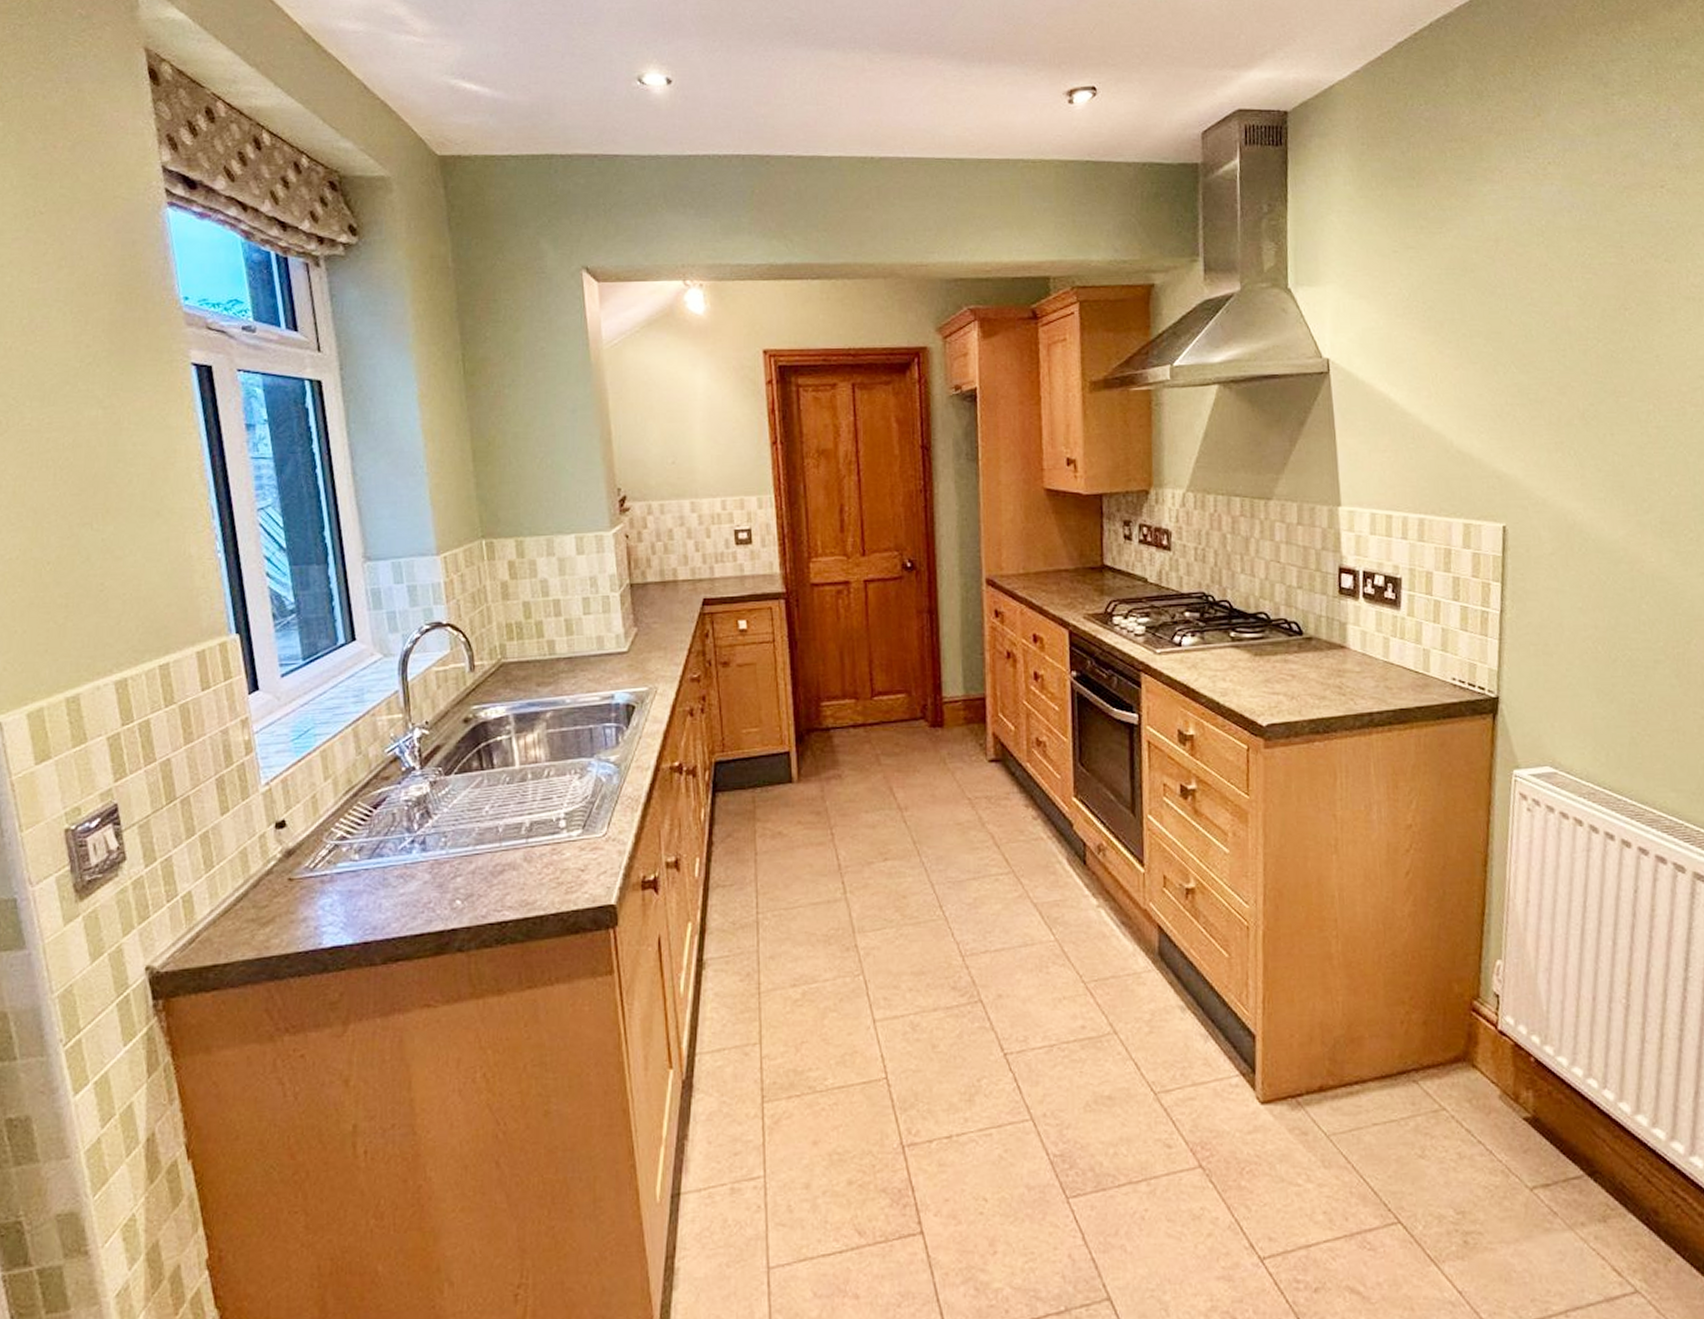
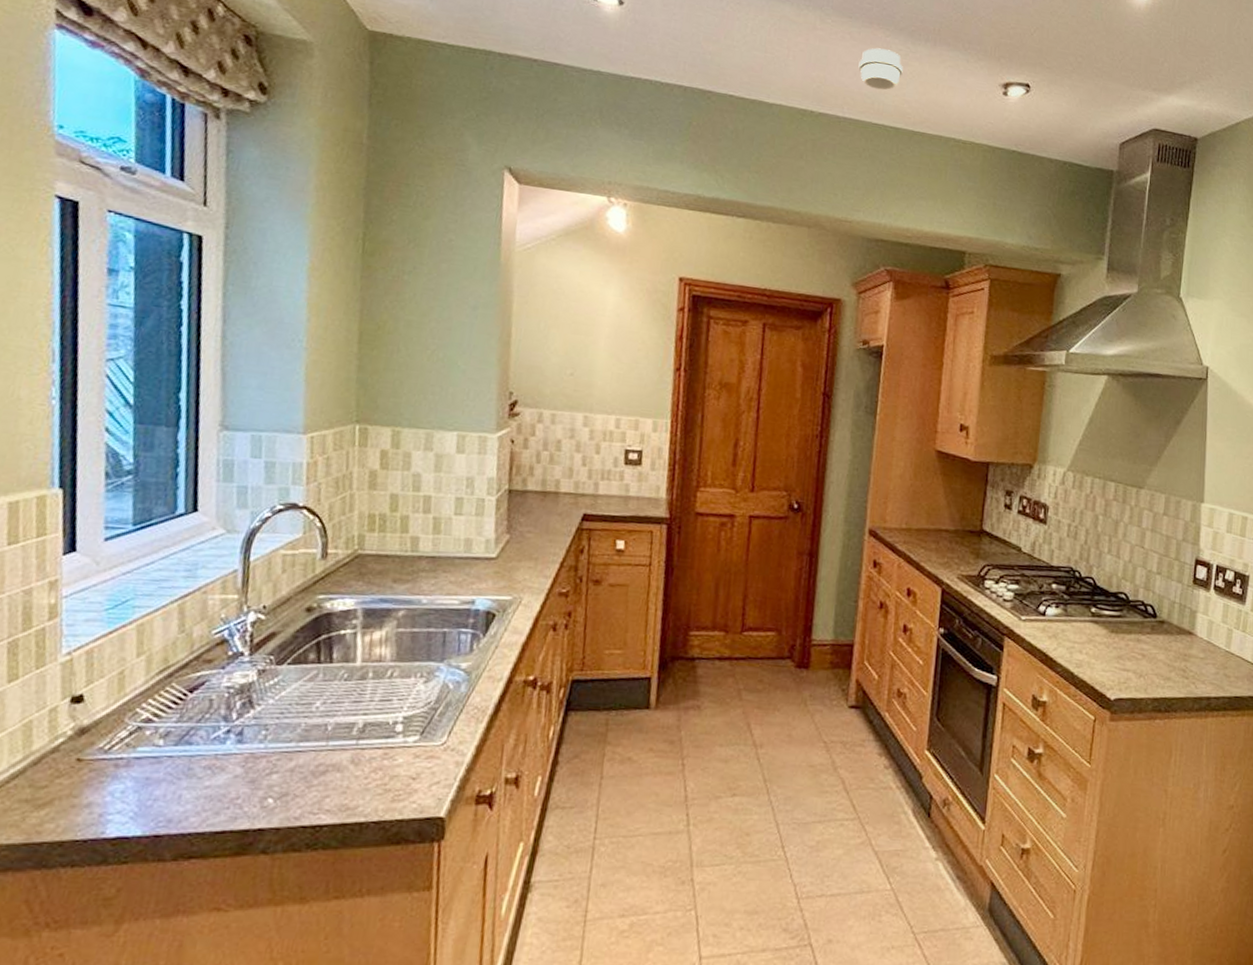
smoke detector: none [913,78,960,122] -> present [858,48,903,90]

